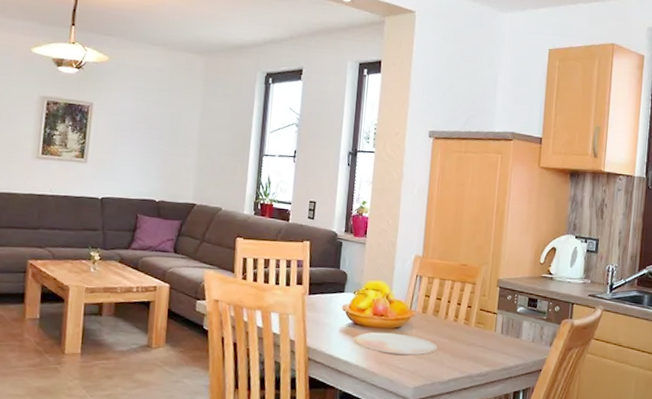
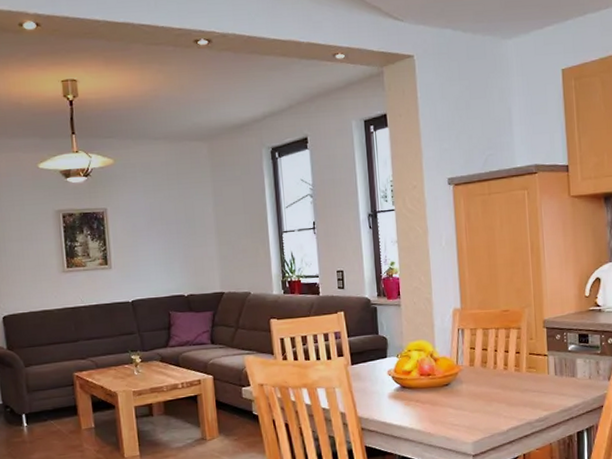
plate: present [354,332,438,356] -> none [404,390,491,413]

